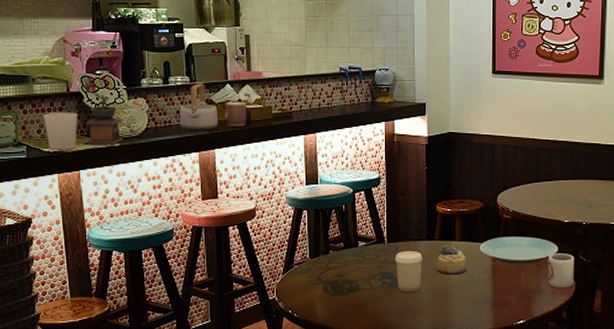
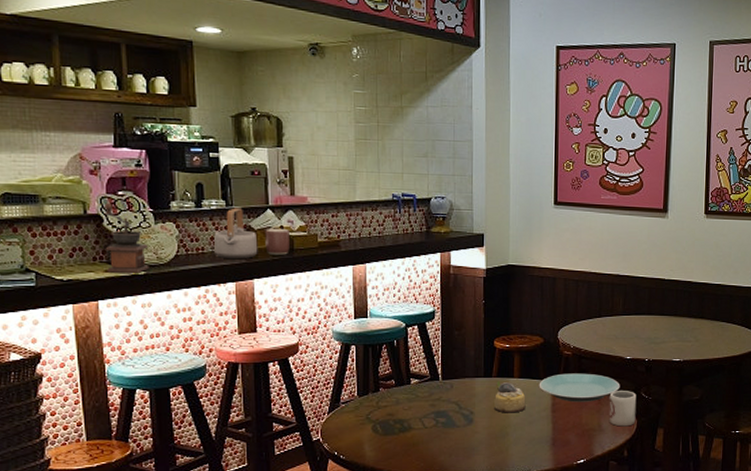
dixie cup: present [44,112,78,150] -> none [56,236,97,278]
cup: present [395,250,423,293] -> none [450,388,479,433]

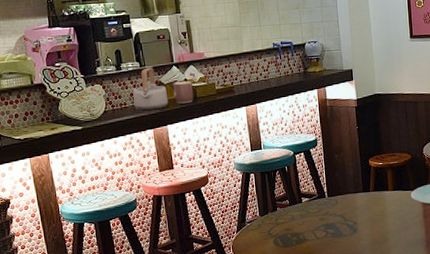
coffee grinder: present [105,202,149,273] -> none [46,73,85,130]
dessert: present [494,381,526,413] -> none [373,195,401,222]

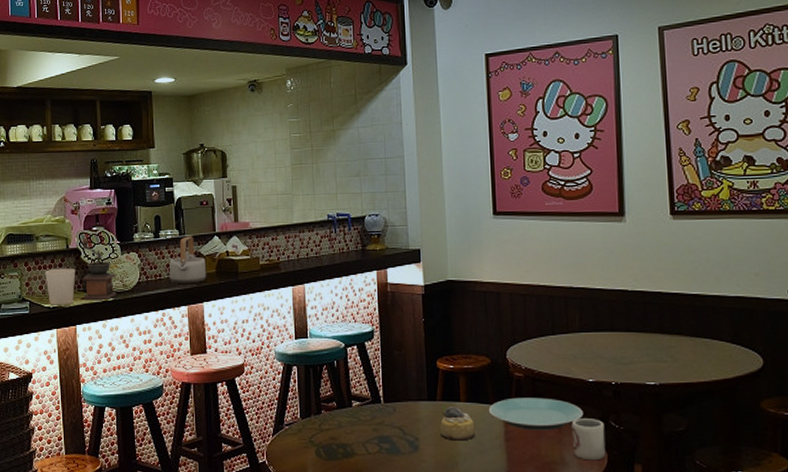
dixie cup: none [12,102,44,137] -> present [45,268,76,305]
coffee grinder: none [46,73,85,130] -> present [82,238,117,300]
mug: present [173,81,194,104] -> none [213,253,235,279]
dessert: none [373,195,401,222] -> present [440,405,475,441]

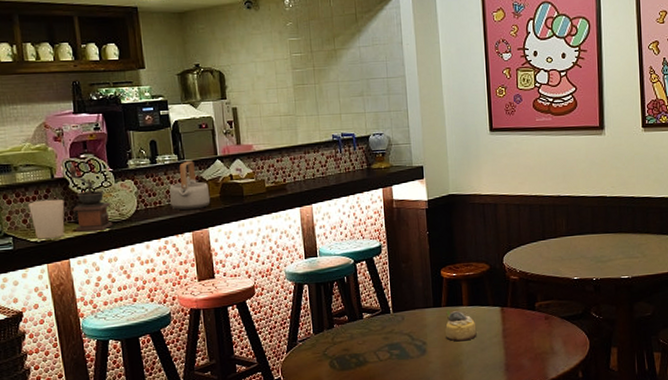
plate: present [488,397,584,431] -> none [488,296,570,327]
cup: present [571,419,606,461] -> none [559,311,588,348]

